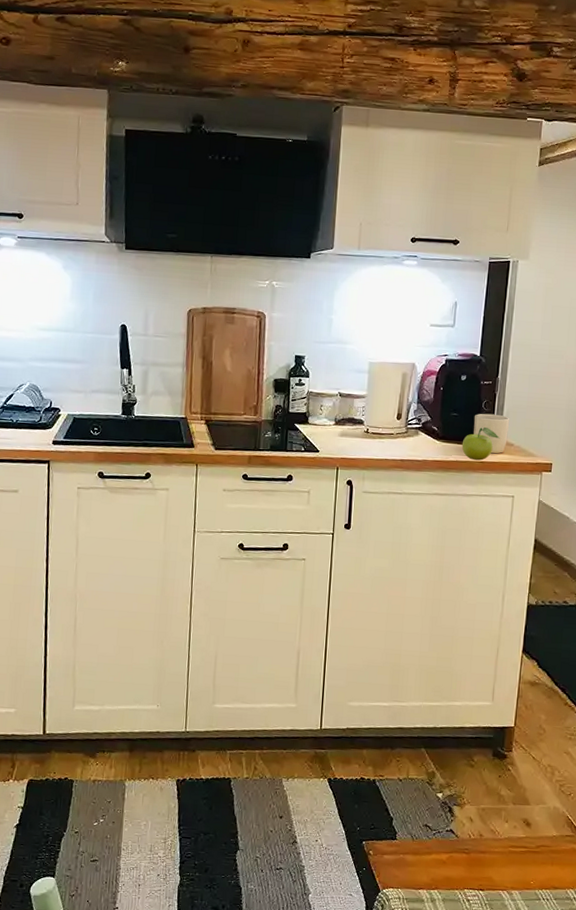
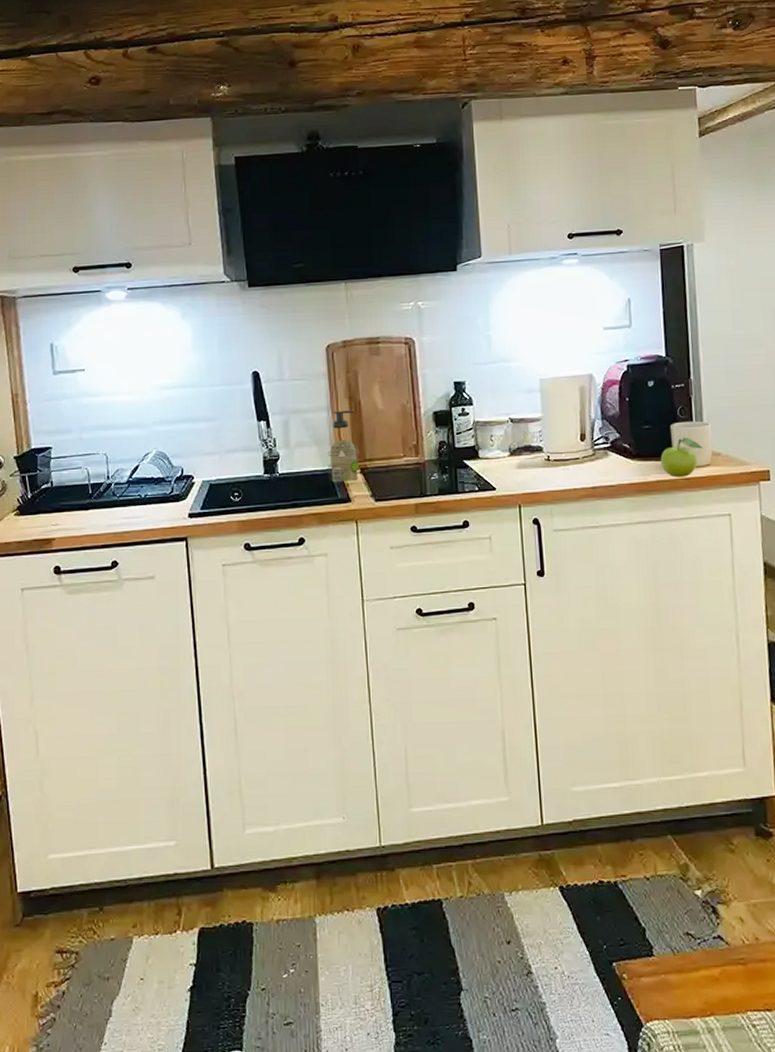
soap dispenser: none [177,368,206,430] -> present [327,410,359,483]

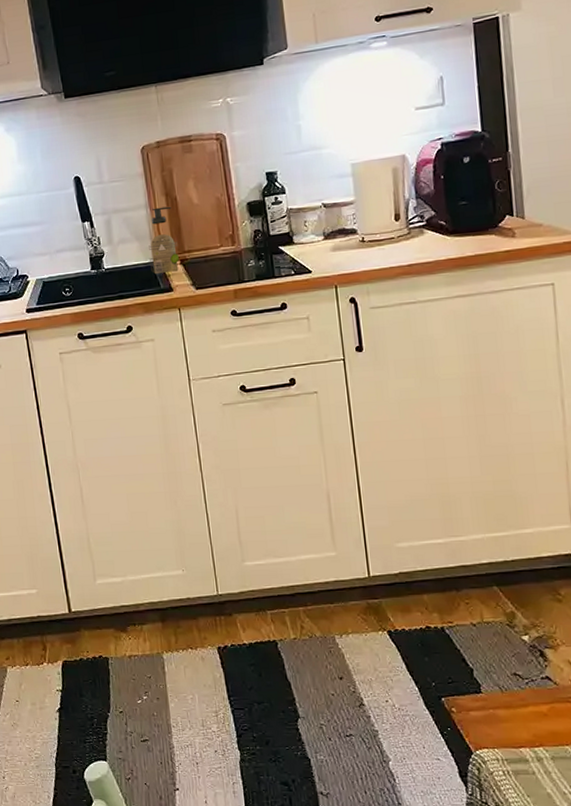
fruit: present [660,437,704,478] -> none [478,210,524,251]
mug: present [669,420,713,467] -> none [487,193,534,240]

